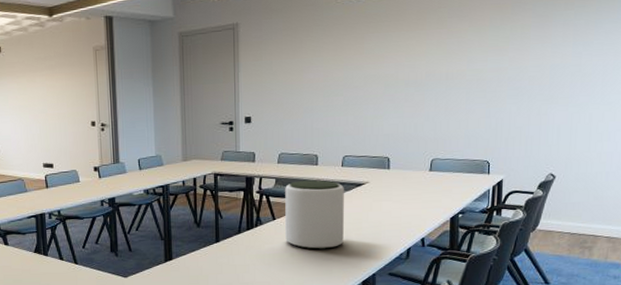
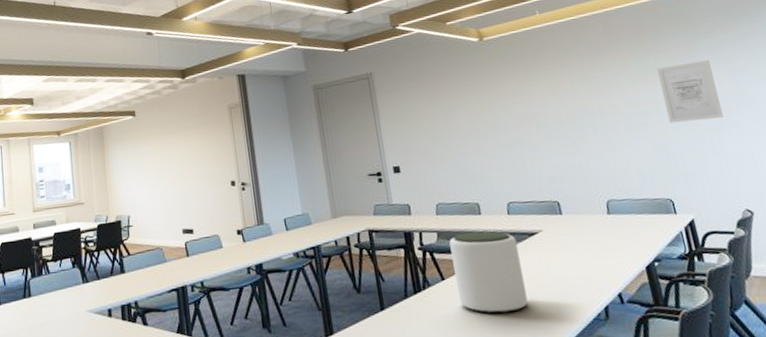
wall art: none [506,32,560,92] -> present [657,60,724,124]

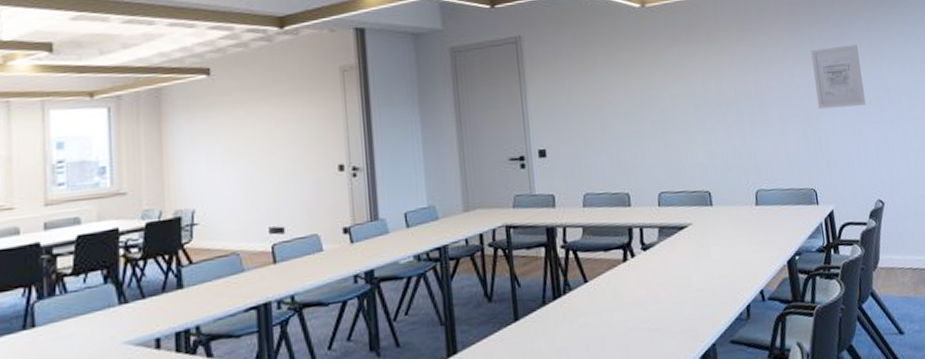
plant pot: present [449,231,528,314] -> none [595,225,673,319]

